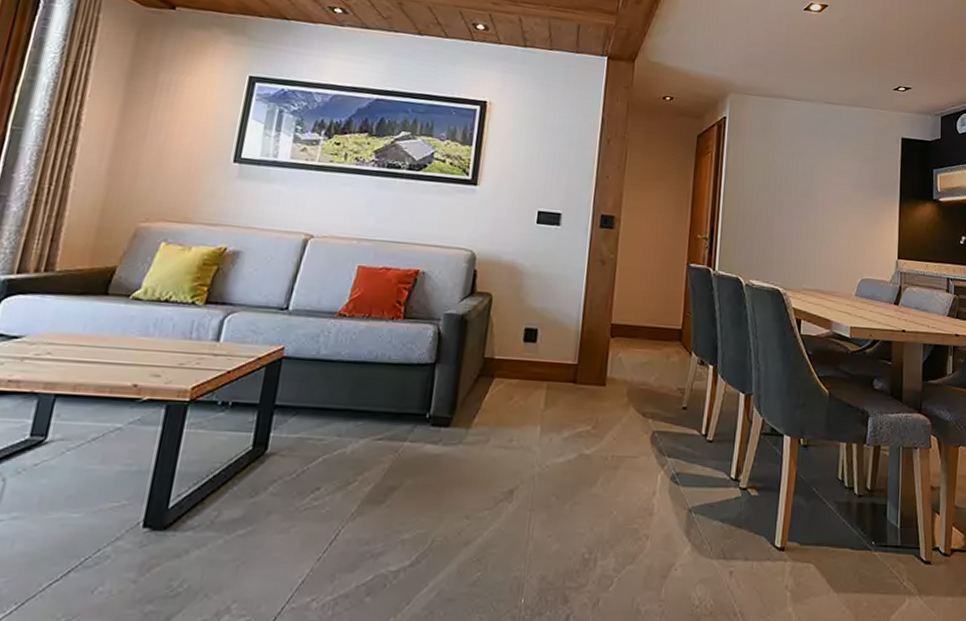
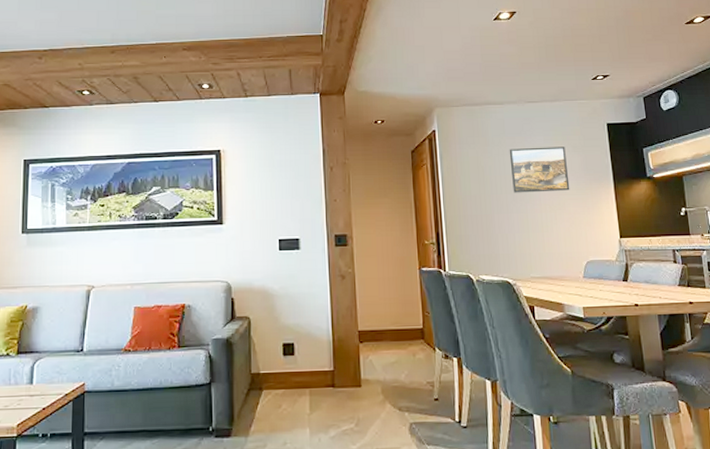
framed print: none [797,149,857,202] -> present [509,147,570,193]

